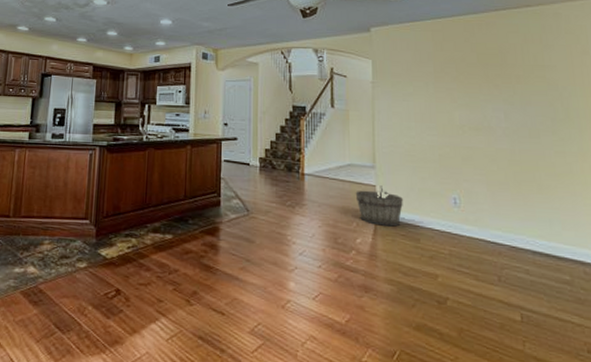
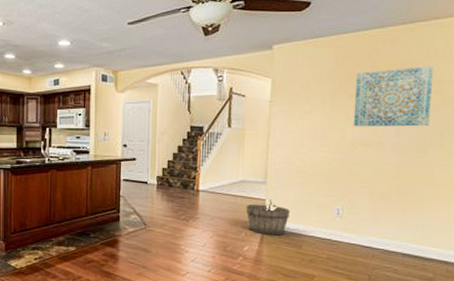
wall art: none [456,50,538,111] -> present [353,65,433,127]

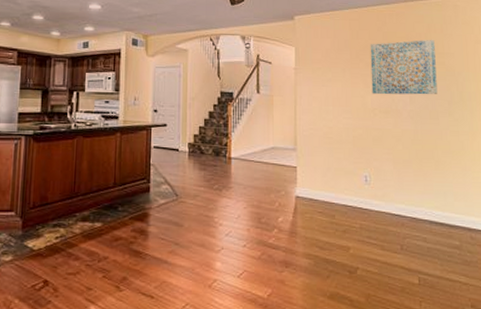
wooden bucket: present [246,199,291,236] -> none [278,167,322,205]

